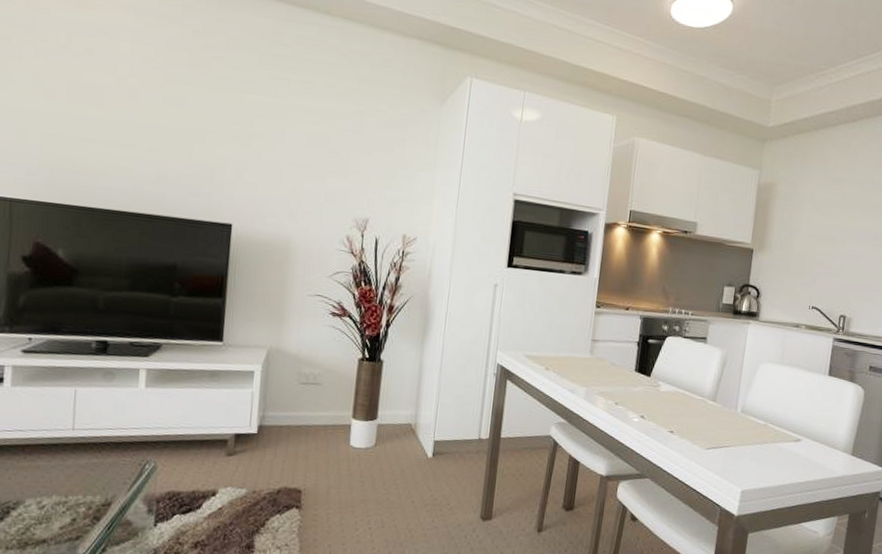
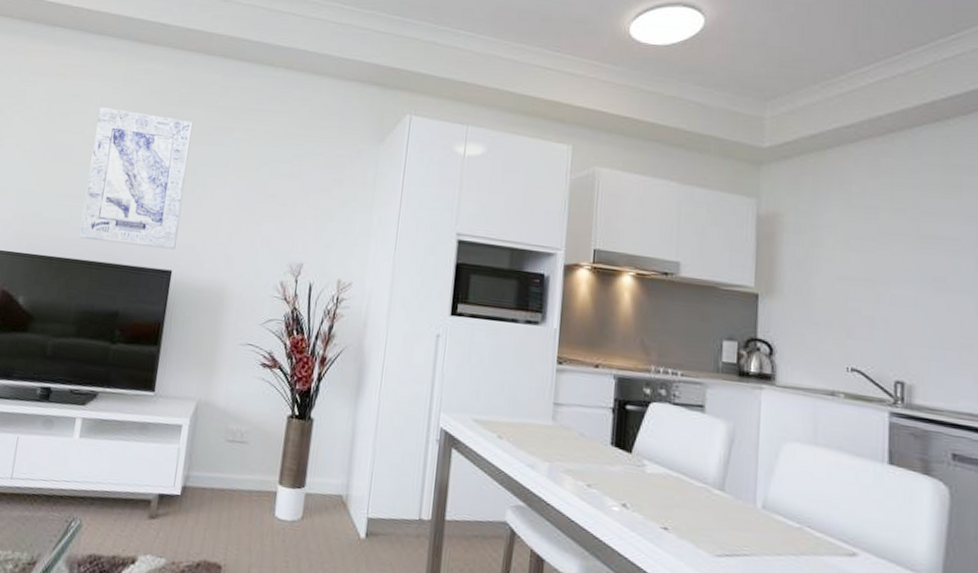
wall art: none [123,45,245,203] -> present [79,107,193,250]

